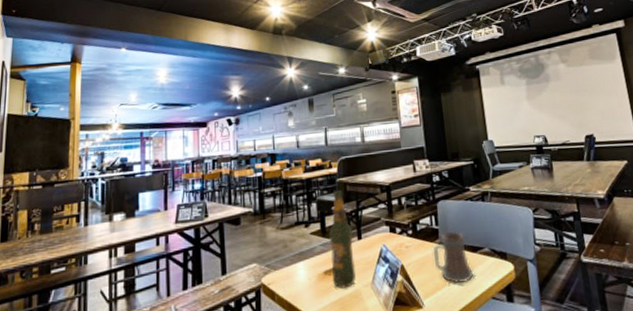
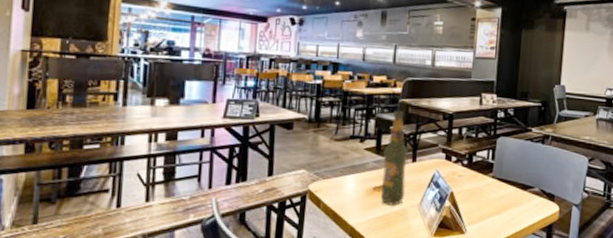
beer mug: present [432,231,474,284] -> none [484,167,520,217]

